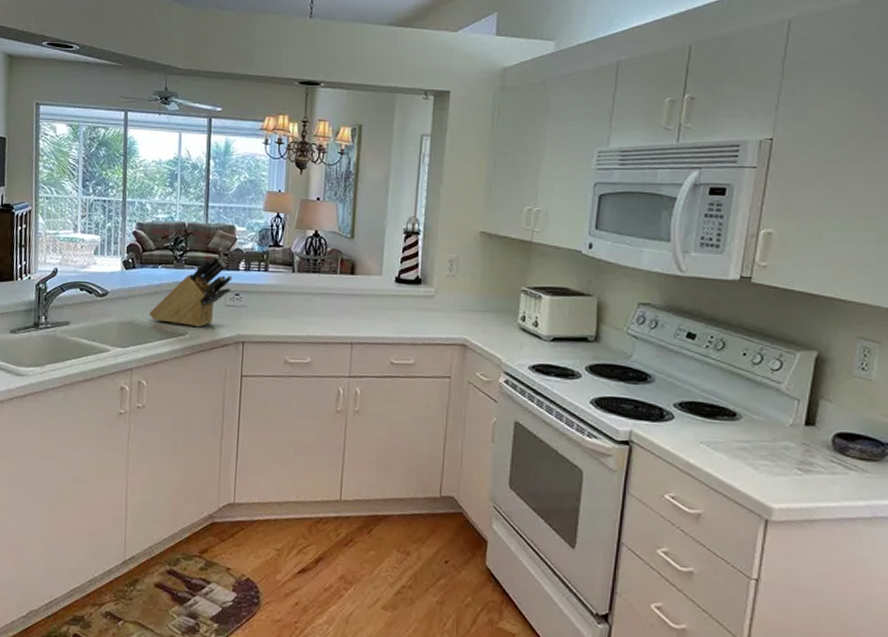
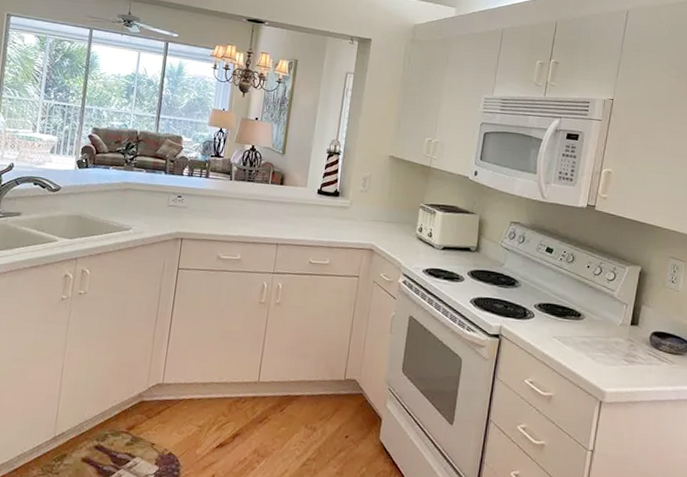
knife block: present [149,256,233,328] -> none [97,161,177,224]

